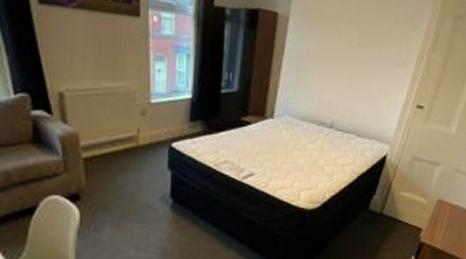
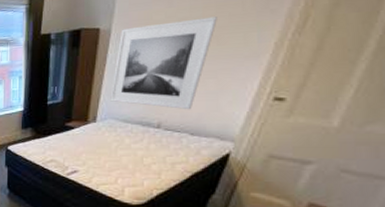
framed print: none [287,18,378,112] -> present [110,17,217,110]

